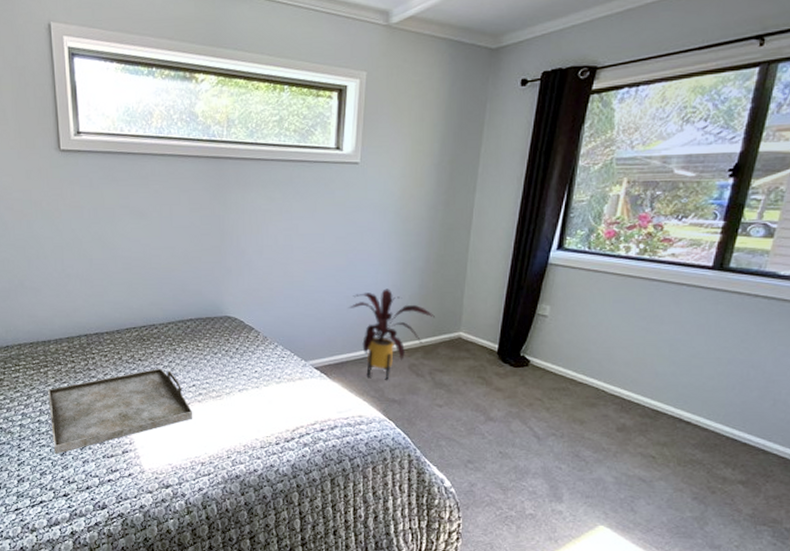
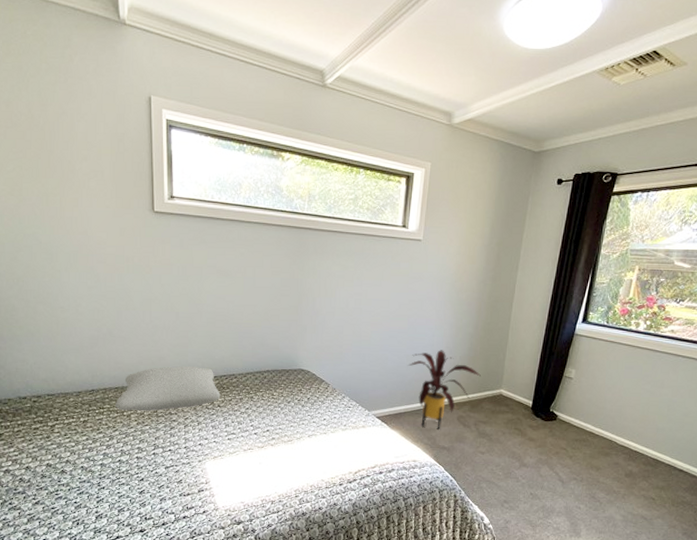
cushion: none [31,318,141,368] -> present [115,366,221,412]
serving tray: present [48,368,193,455] -> none [130,414,266,493]

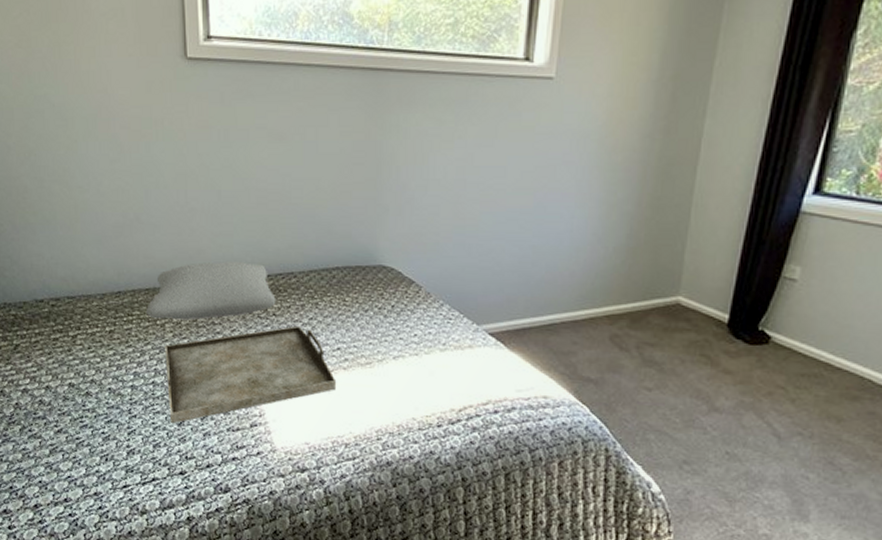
serving tray: none [130,414,266,493] -> present [165,325,337,424]
house plant: present [408,350,481,430] -> none [535,238,646,353]

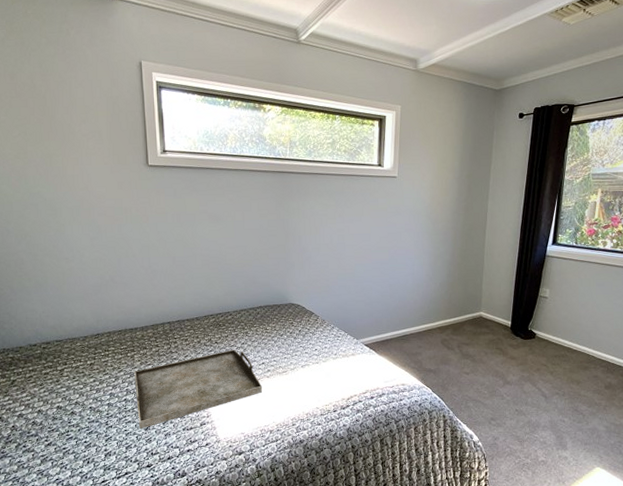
cushion: present [146,261,276,320] -> none [120,307,217,352]

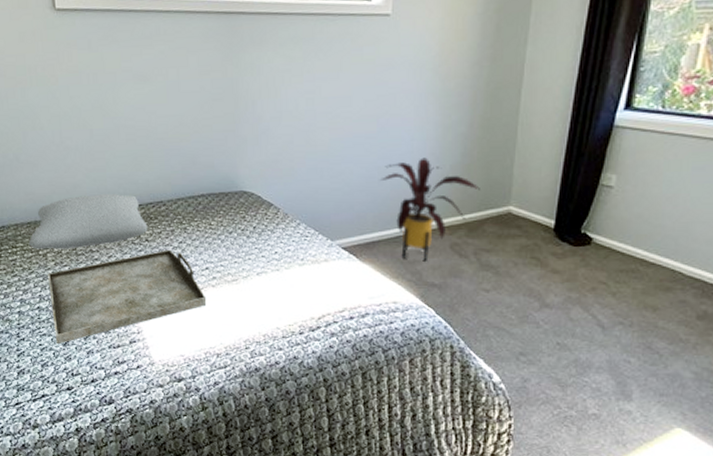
cushion: none [120,307,217,352] -> present [29,194,148,249]
house plant: none [392,278,460,353] -> present [381,157,480,261]

